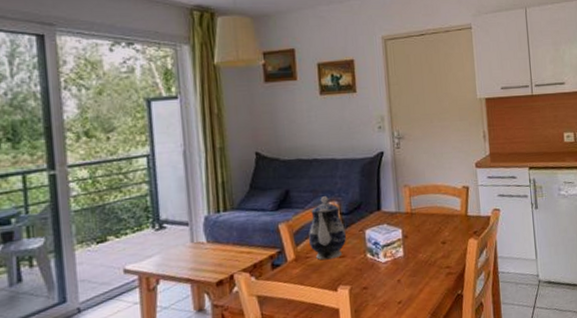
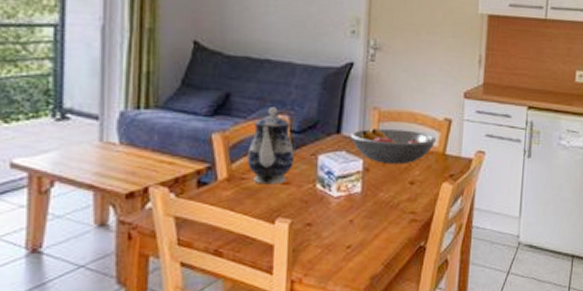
fruit bowl: none [388,200,459,230] -> present [349,127,437,165]

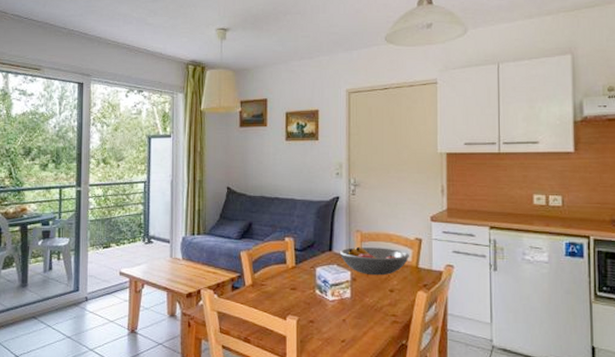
teapot: present [246,107,295,185] -> none [264,232,299,290]

